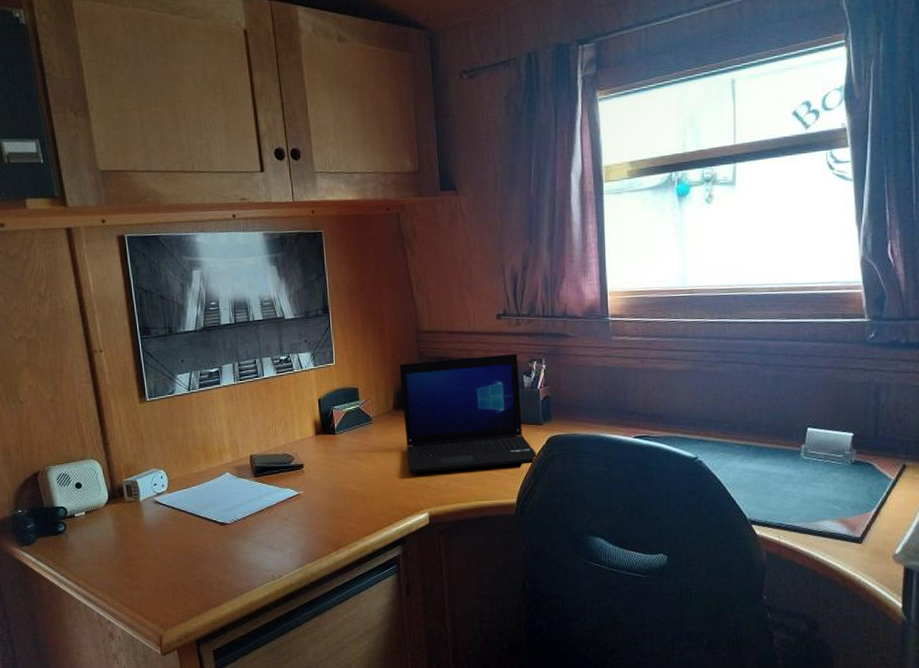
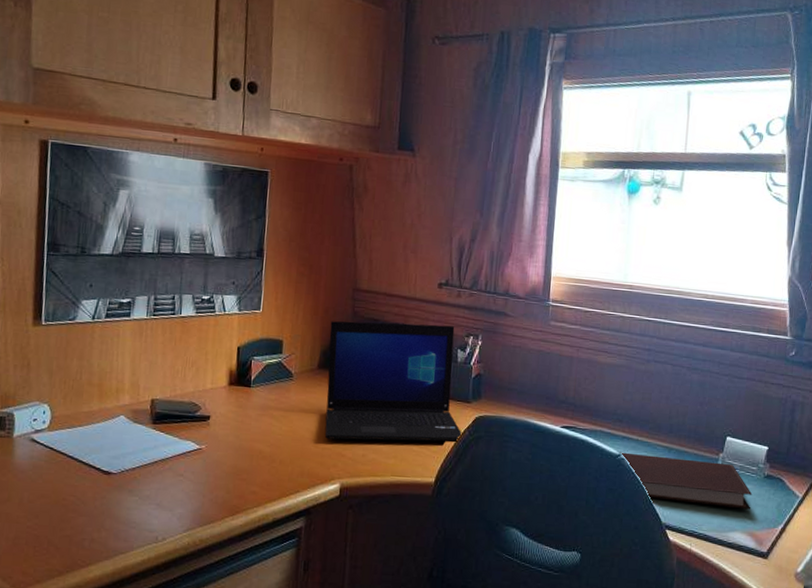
notebook: none [696,454,840,497] -> present [620,452,752,510]

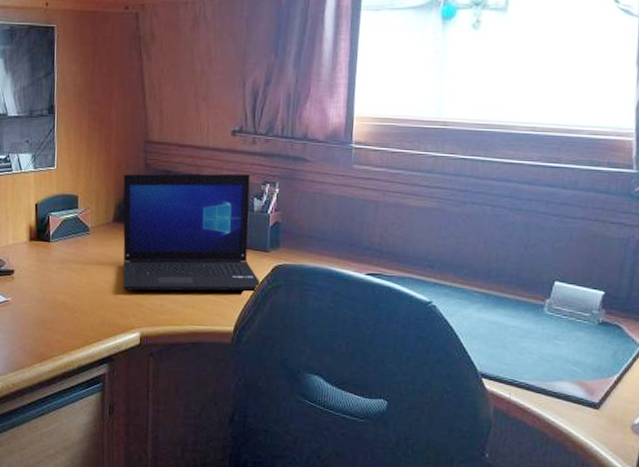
notebook: present [620,452,752,510] -> none [431,299,584,358]

